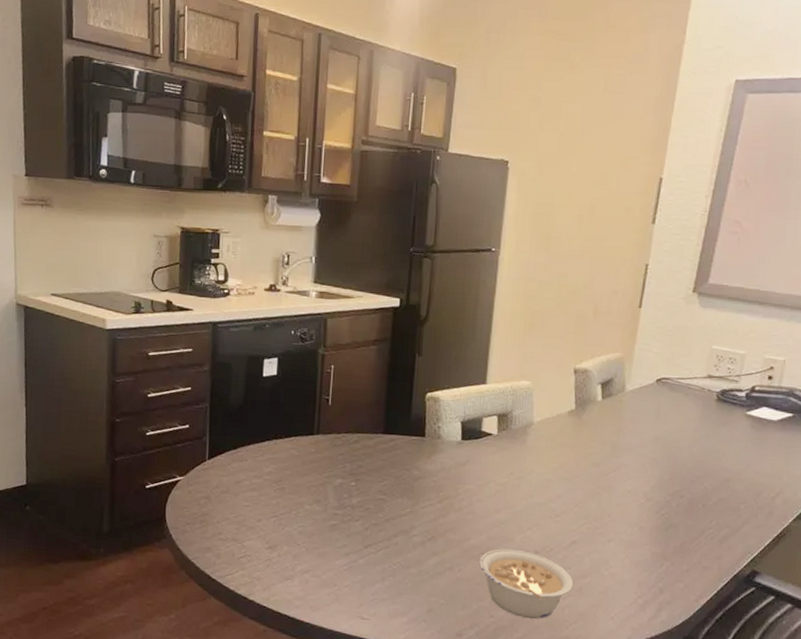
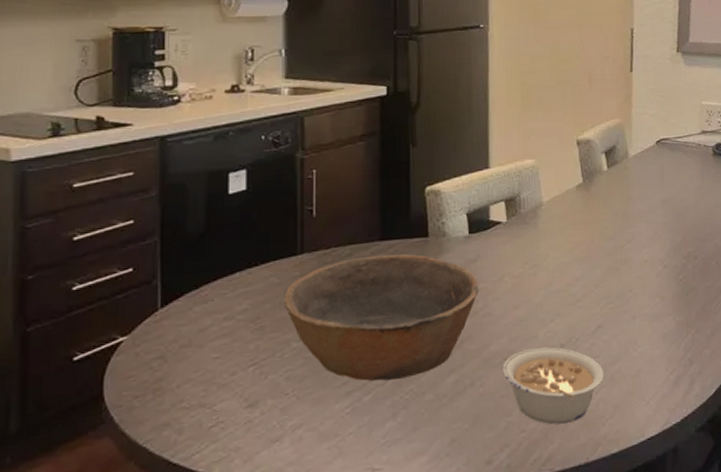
bowl: none [301,445,466,552] -> present [284,254,480,382]

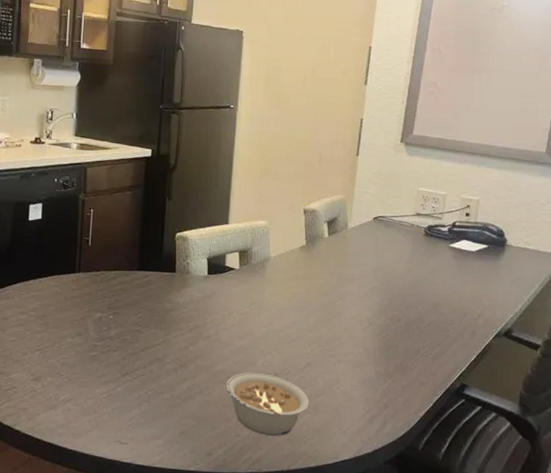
bowl: present [284,254,480,382] -> none [64,281,213,379]

